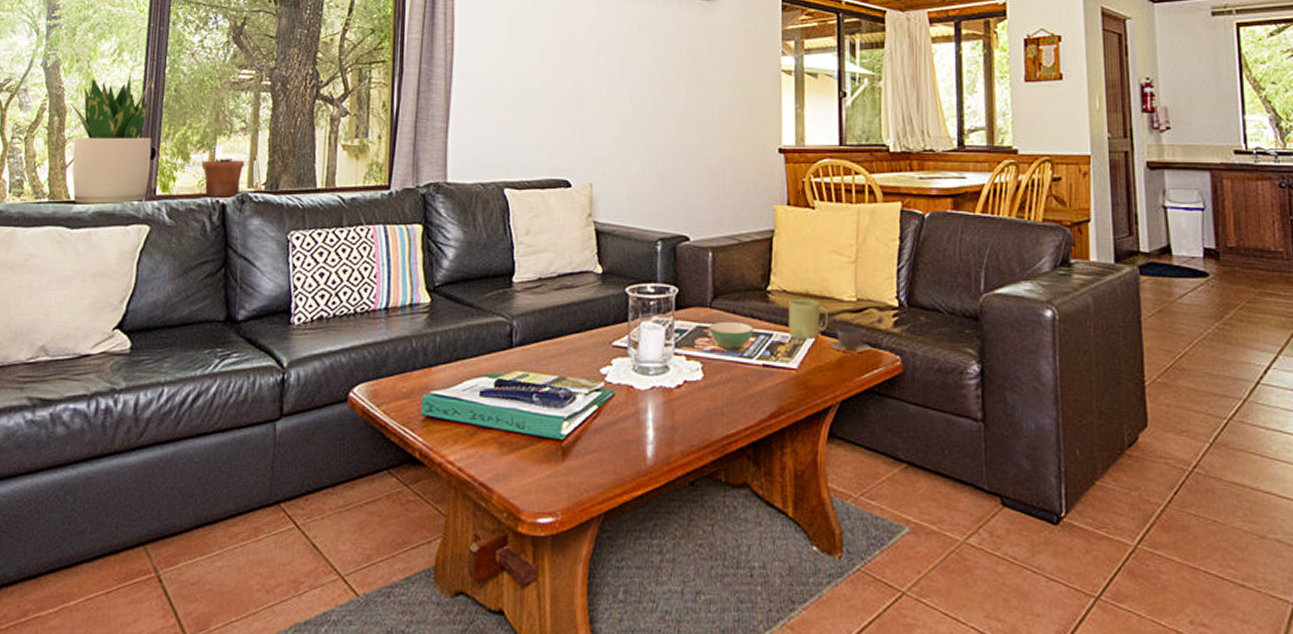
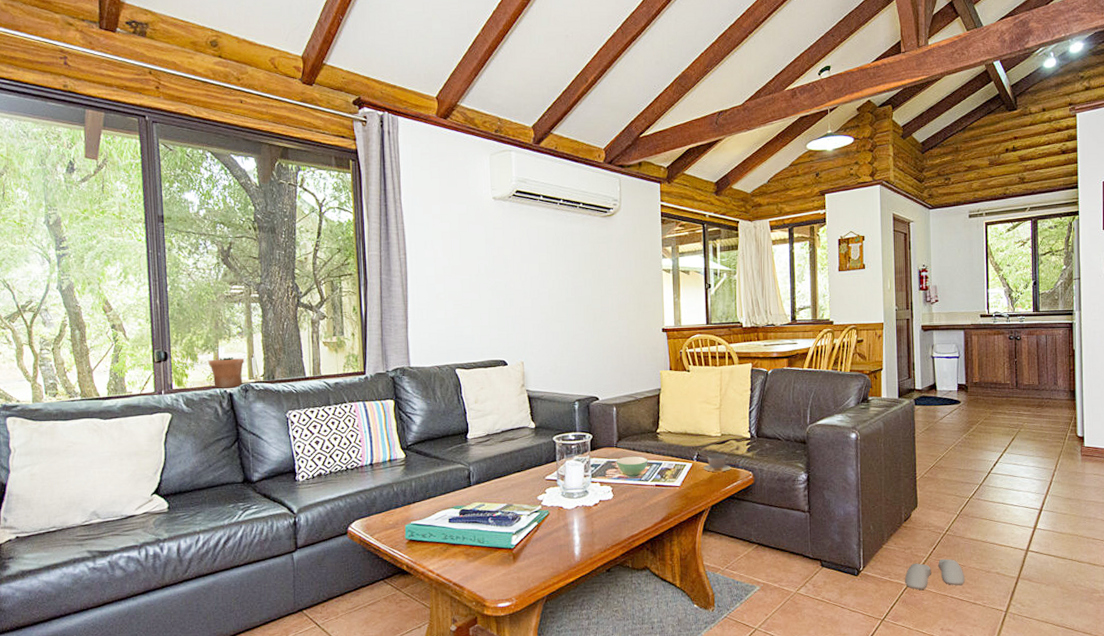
planter: present [71,74,154,204] -> none [89,293,166,399]
mug: present [787,299,829,340] -> none [672,437,702,466]
slippers: none [1130,510,1227,556] -> present [904,558,965,590]

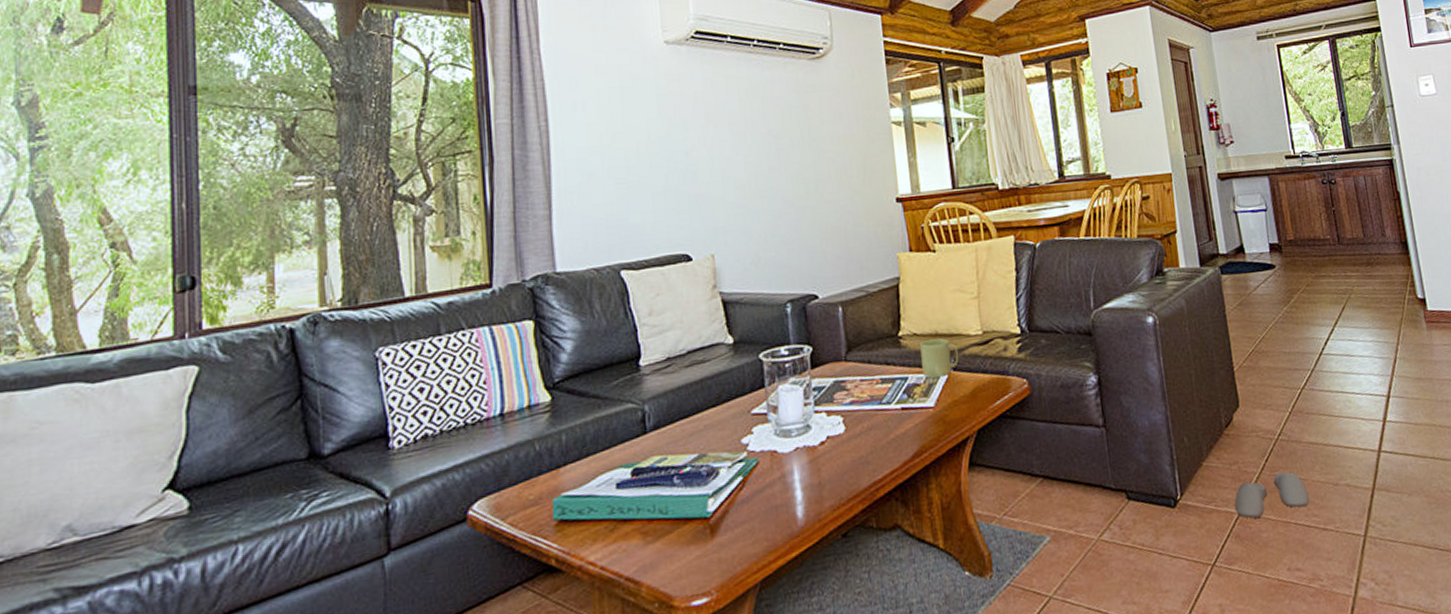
planter: present [208,356,245,388] -> none [258,276,313,323]
bowl: present [616,456,648,479] -> none [846,370,889,404]
mug: none [672,437,702,466] -> present [920,338,960,379]
teacup: present [703,454,731,472] -> none [963,358,999,384]

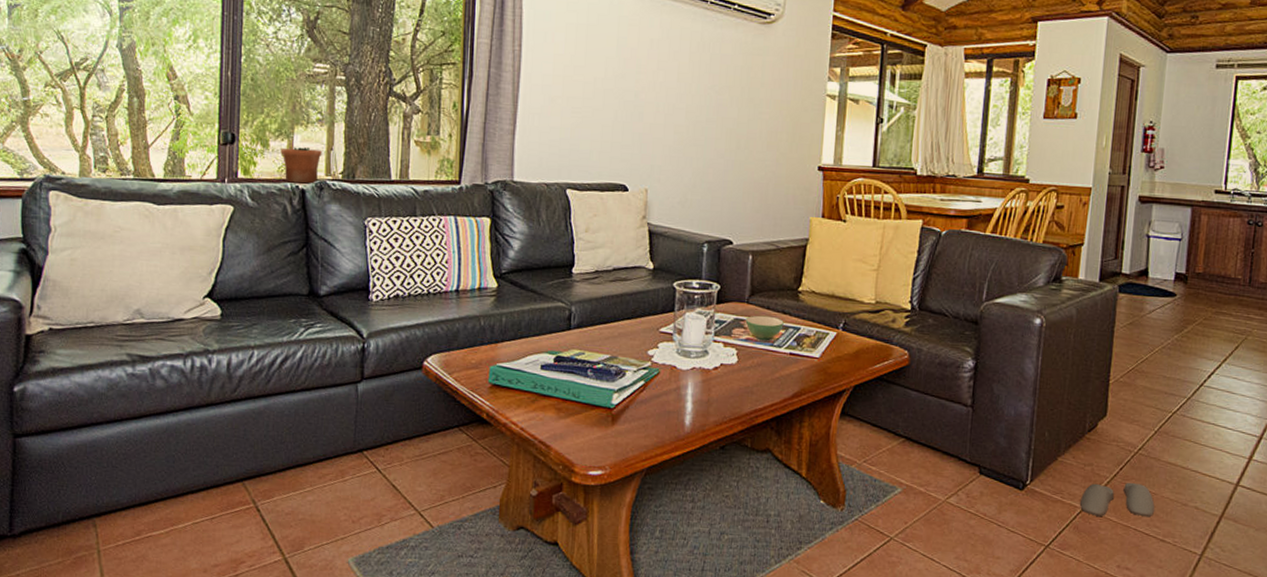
planter: none [258,276,313,323] -> present [280,146,322,184]
bowl: none [846,370,889,404] -> present [745,315,784,344]
mug: present [920,338,960,379] -> none [814,299,851,334]

